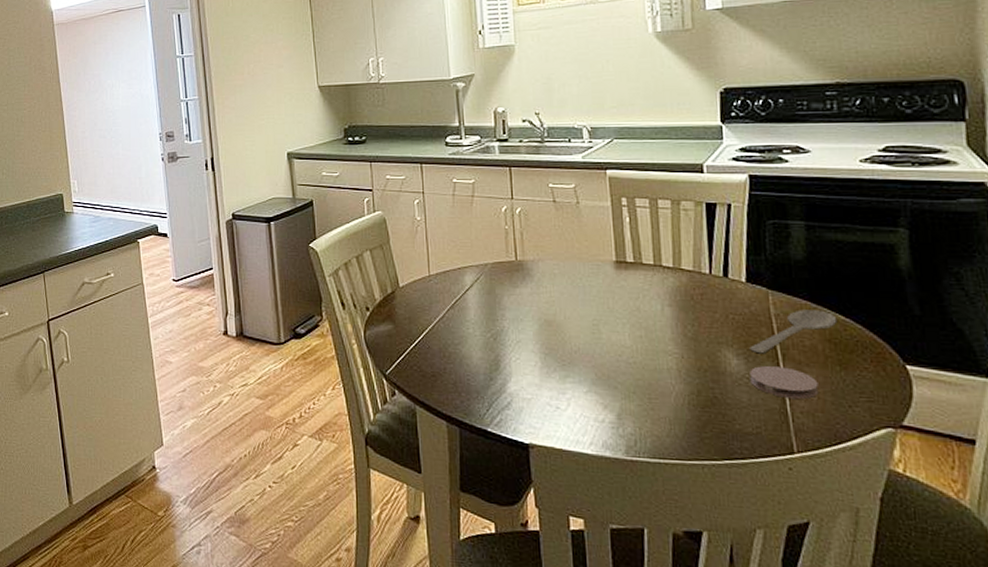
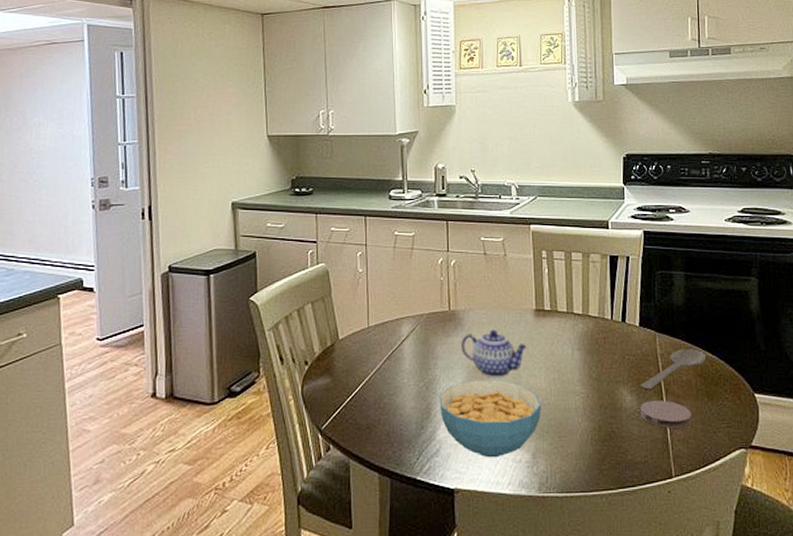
cereal bowl: none [508,333,627,416] -> present [439,380,542,458]
teapot: none [531,281,609,333] -> present [461,329,529,378]

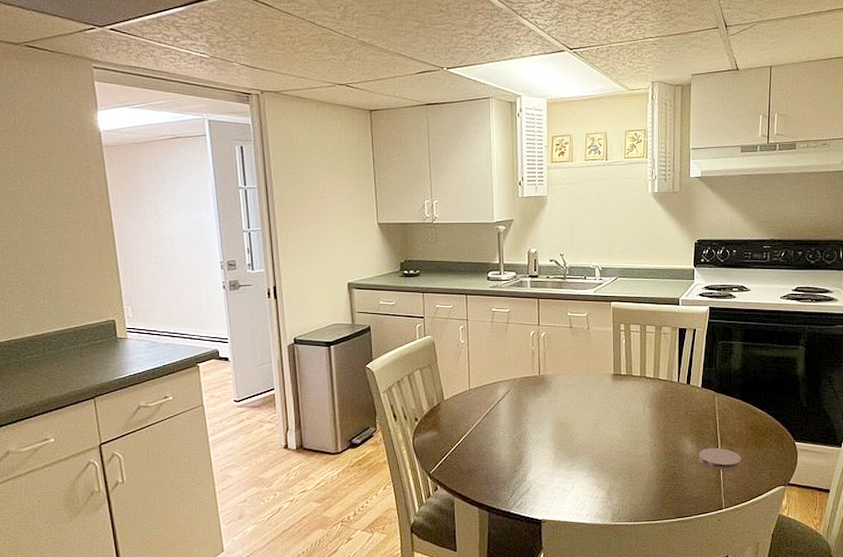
cereal bowl: present [439,380,542,458] -> none [530,432,616,495]
teapot: present [461,329,529,378] -> none [549,391,607,431]
wooden spoon: present [641,349,707,390] -> none [700,406,757,440]

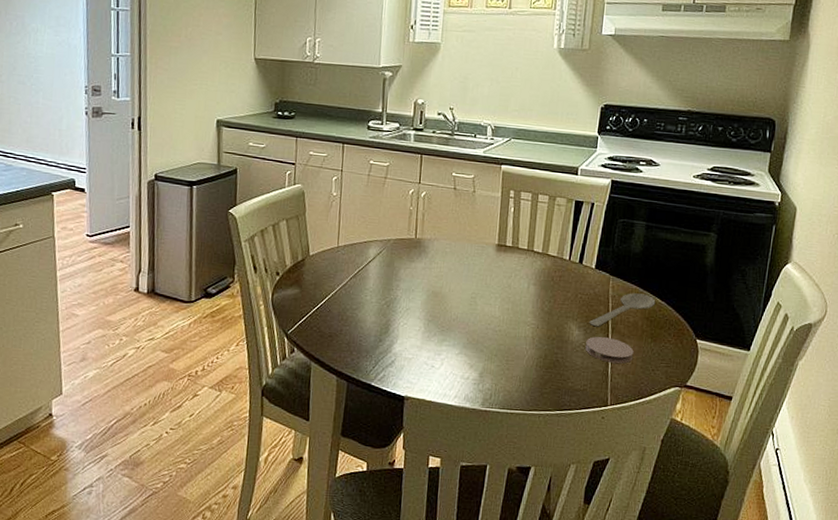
wooden spoon: none [700,406,757,440] -> present [589,293,656,327]

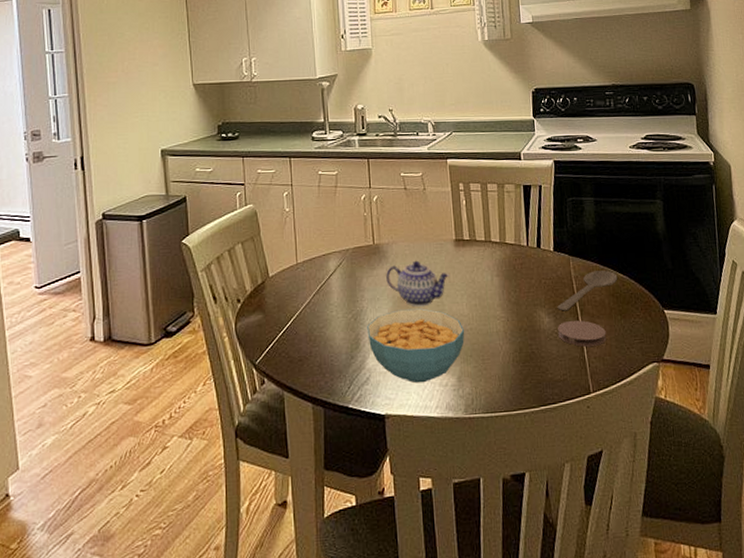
cereal bowl: none [398,303,494,373] -> present [367,308,465,384]
teapot: none [423,259,488,304] -> present [386,260,451,307]

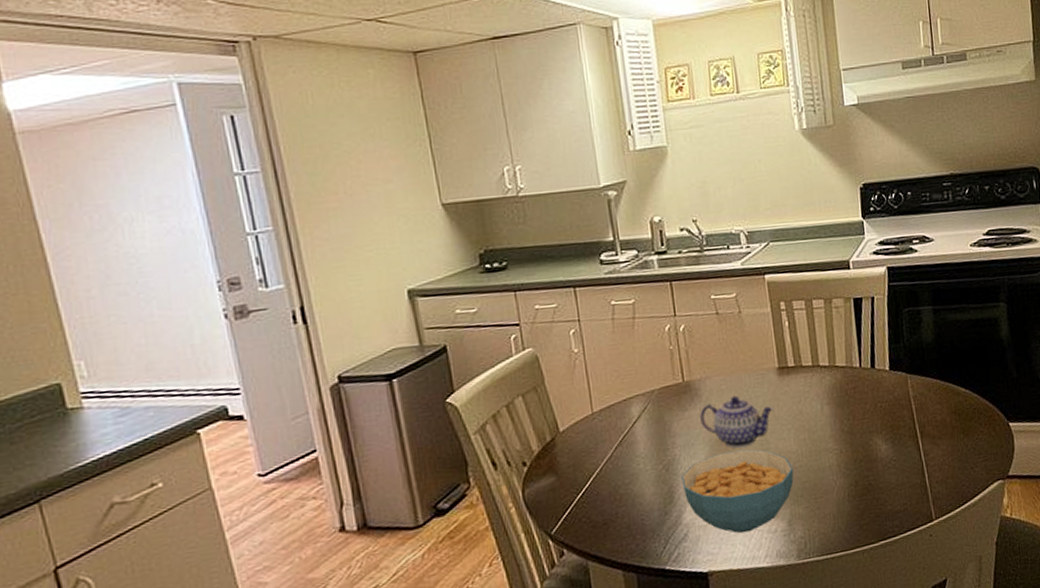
wooden spoon: present [557,270,618,311] -> none [895,386,960,436]
coaster: present [558,320,607,347] -> none [896,443,949,472]

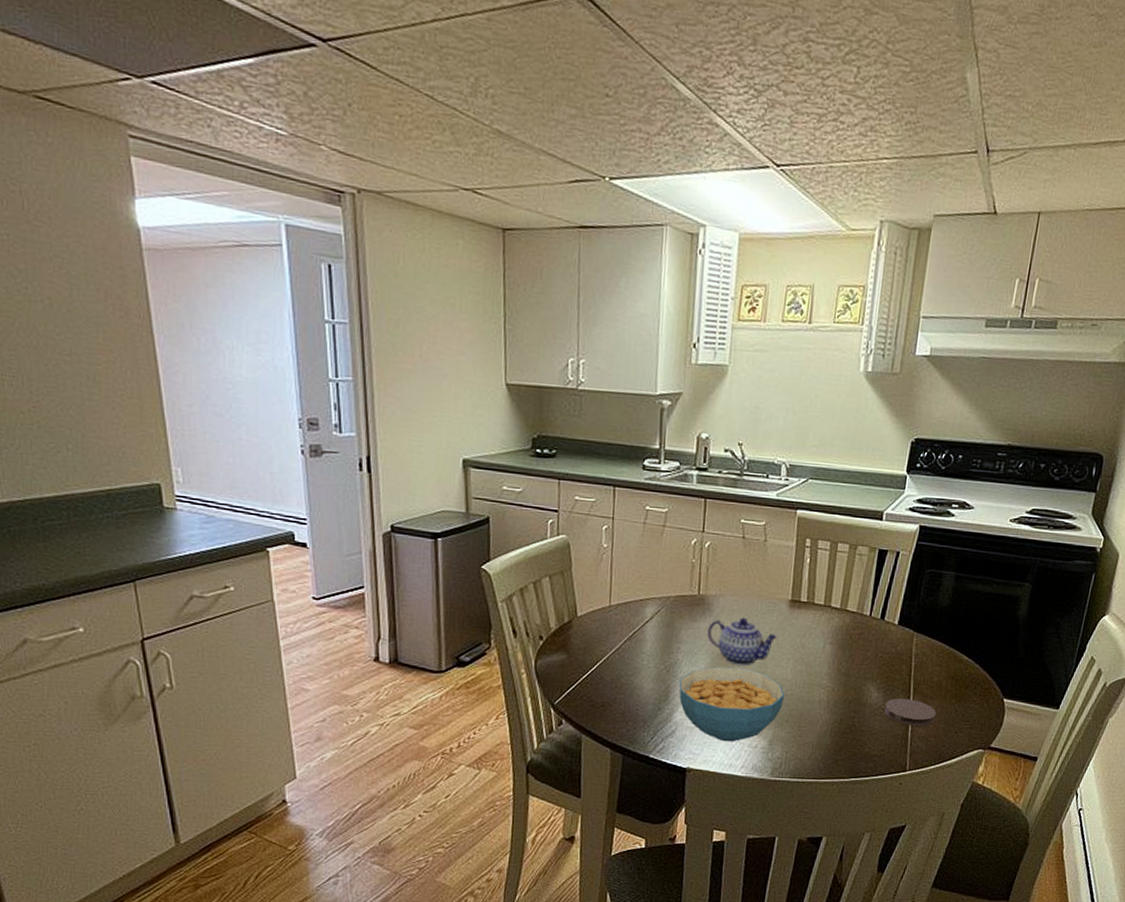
coaster: none [896,443,949,472] -> present [884,698,936,726]

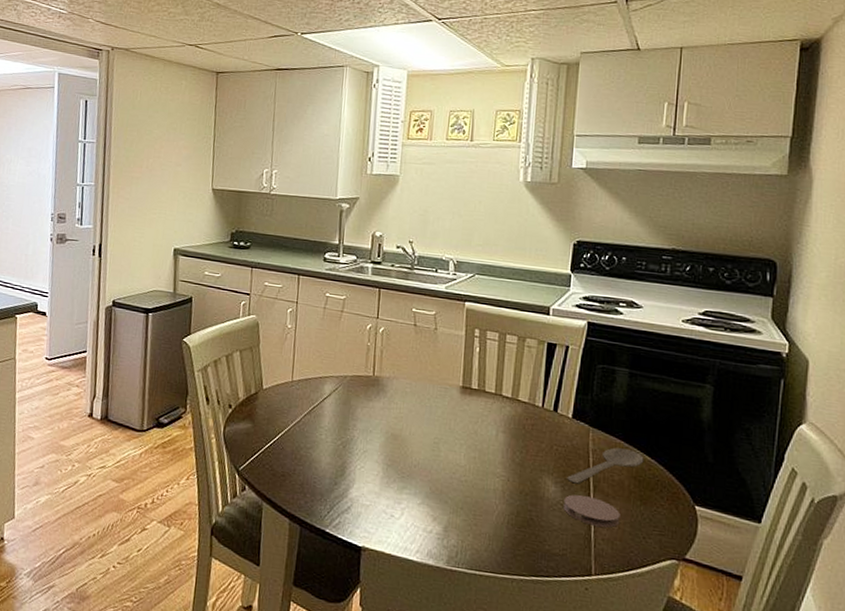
cereal bowl: present [679,666,785,742] -> none [354,446,459,525]
teapot: present [707,617,779,667] -> none [382,400,451,449]
wooden spoon: none [889,650,963,688] -> present [567,447,644,484]

